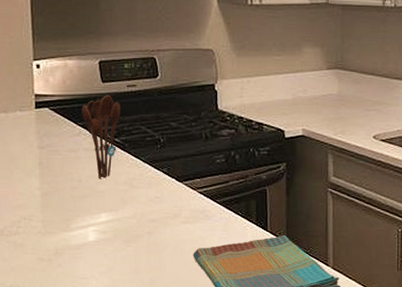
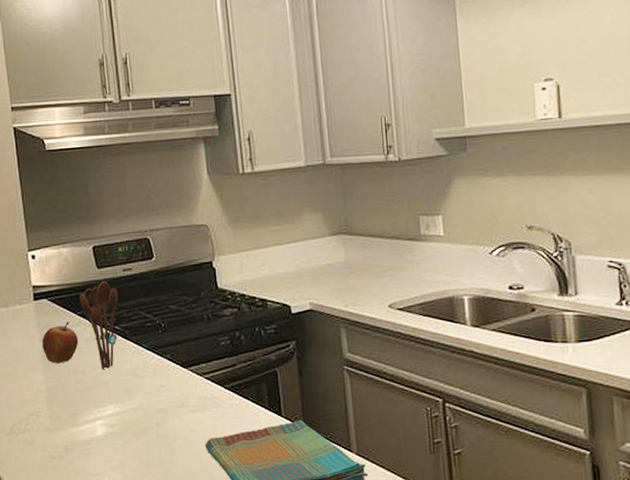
apple: none [40,131,78,171] -> present [42,321,79,364]

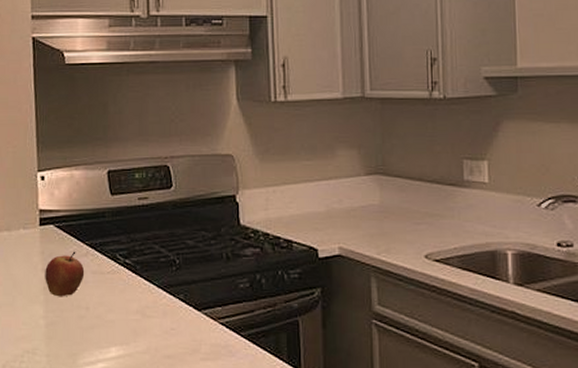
utensil holder: present [79,281,118,369] -> none [88,209,131,306]

